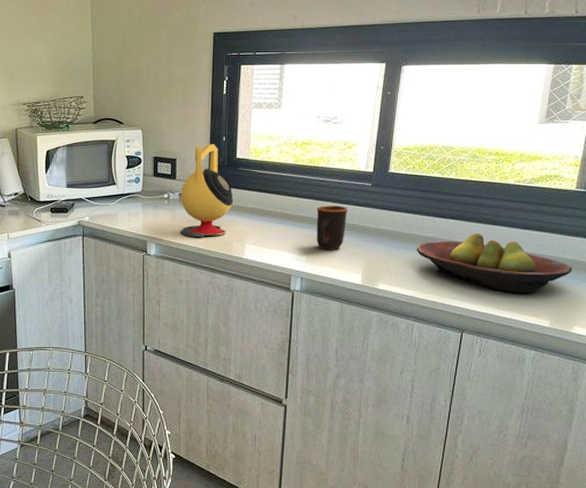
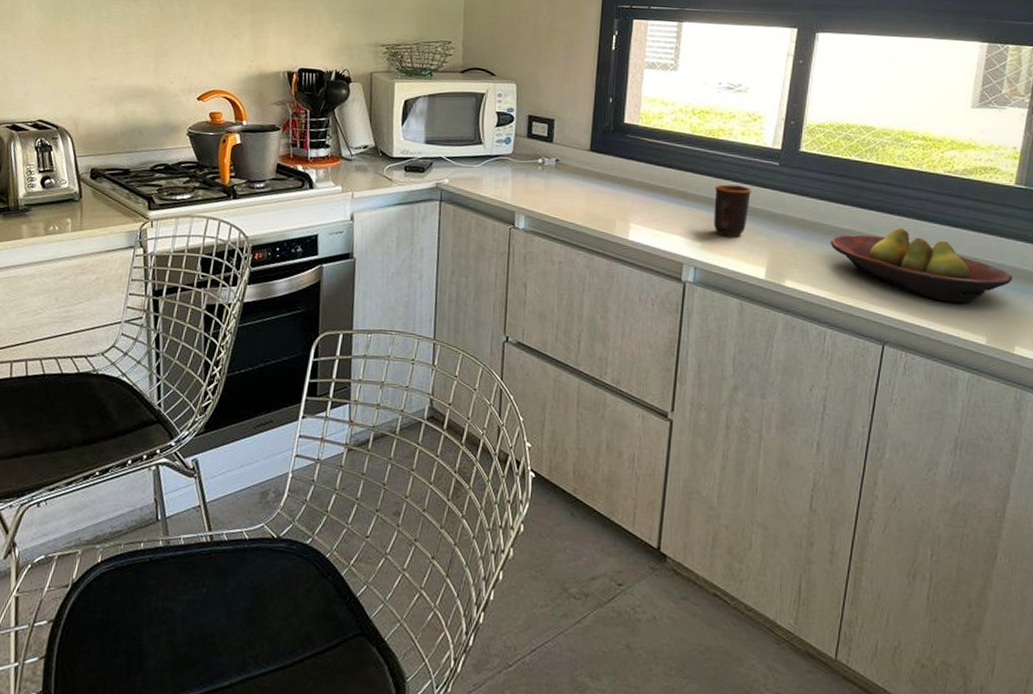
kettle: present [180,144,233,237] -> none [554,105,618,212]

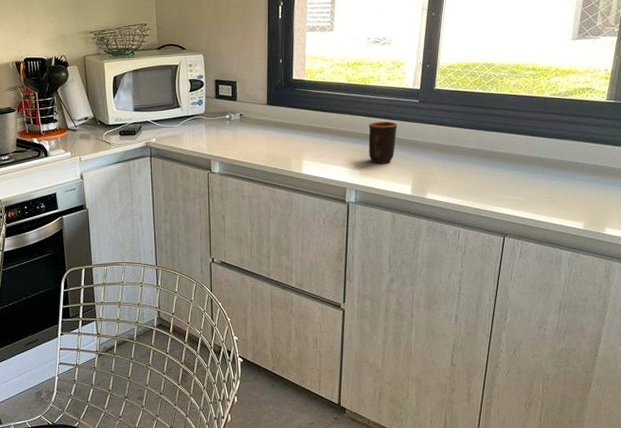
fruit bowl: present [830,227,1013,304] -> none [461,143,604,199]

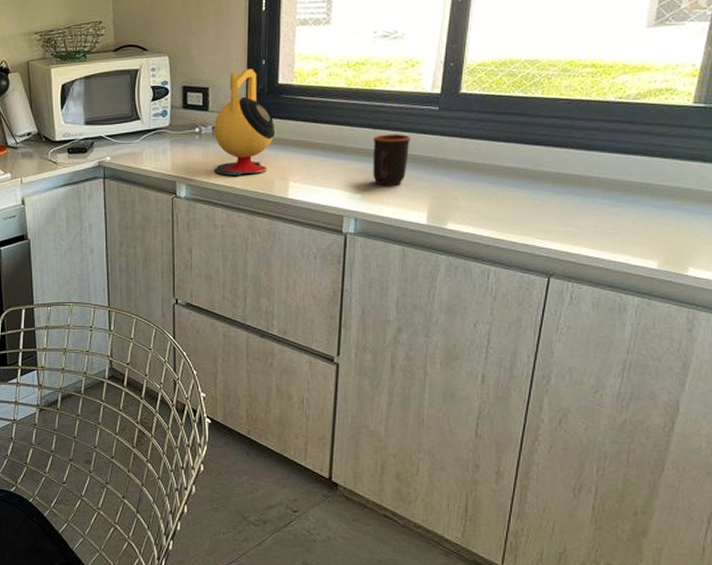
kettle: none [241,66,290,155] -> present [213,69,274,176]

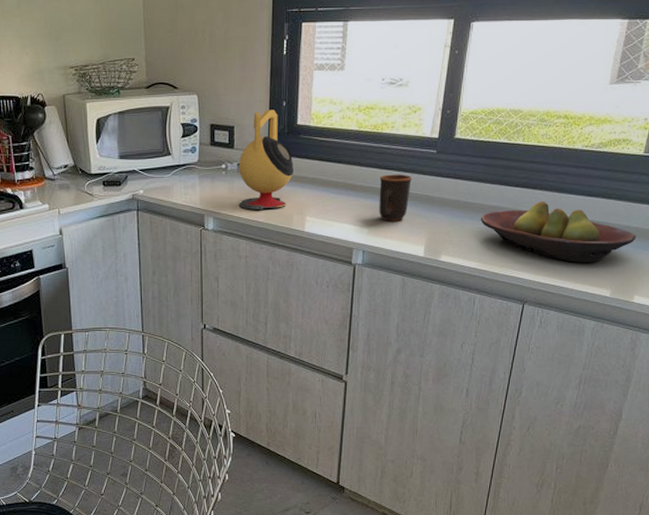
fruit bowl: none [493,160,688,230] -> present [480,201,636,263]

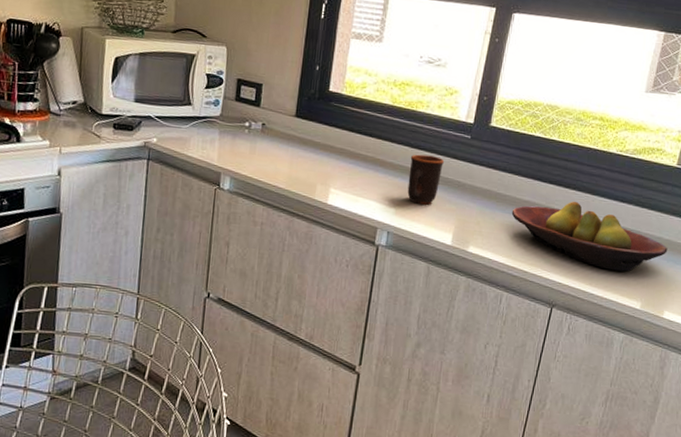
kettle: present [238,110,293,210] -> none [259,71,322,176]

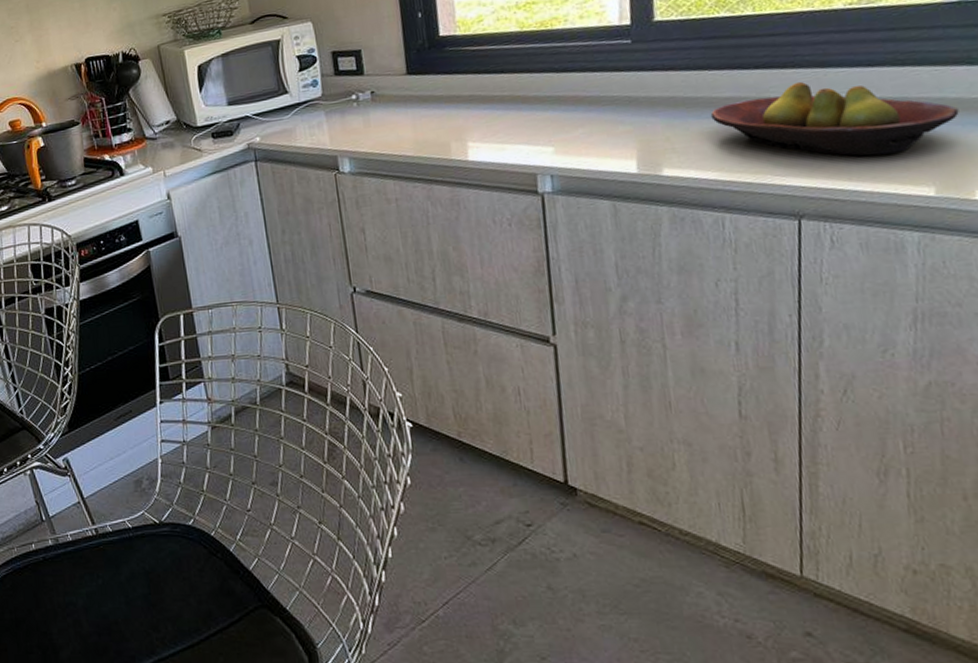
mug: present [407,154,445,205] -> none [558,74,604,135]

